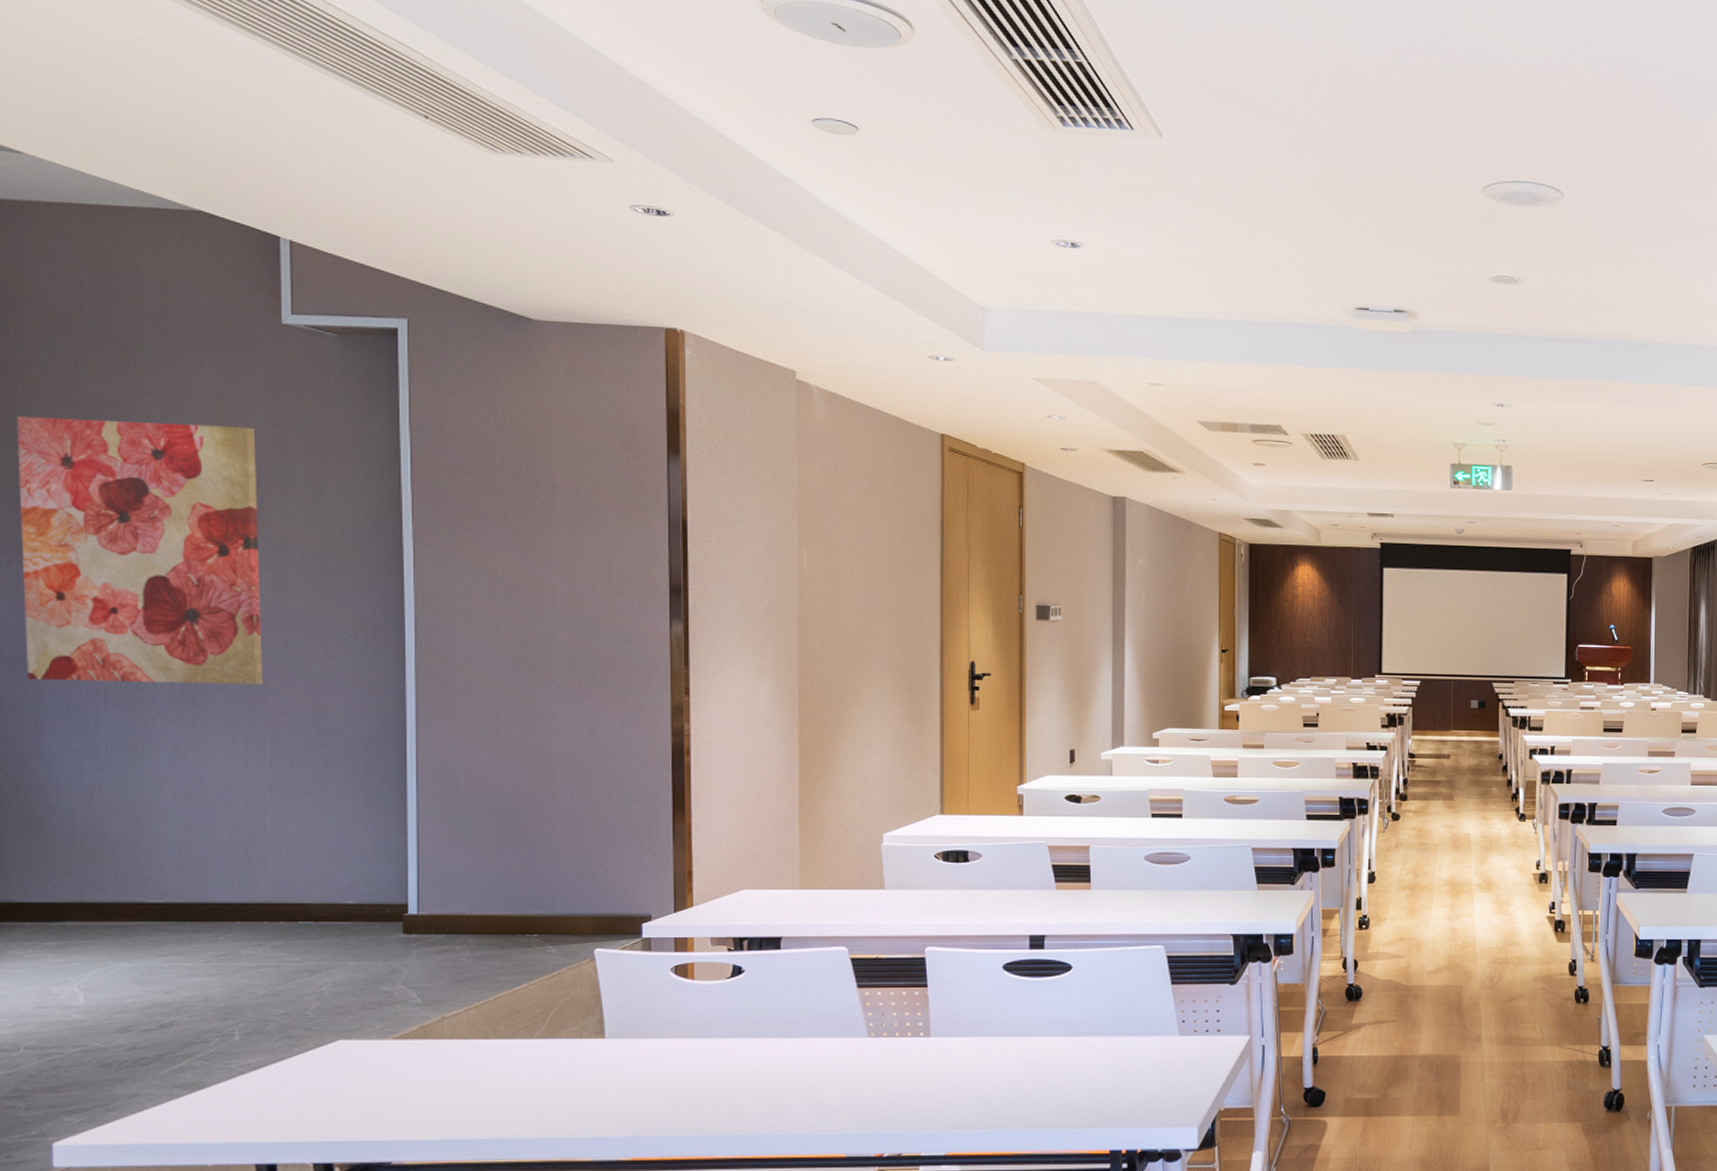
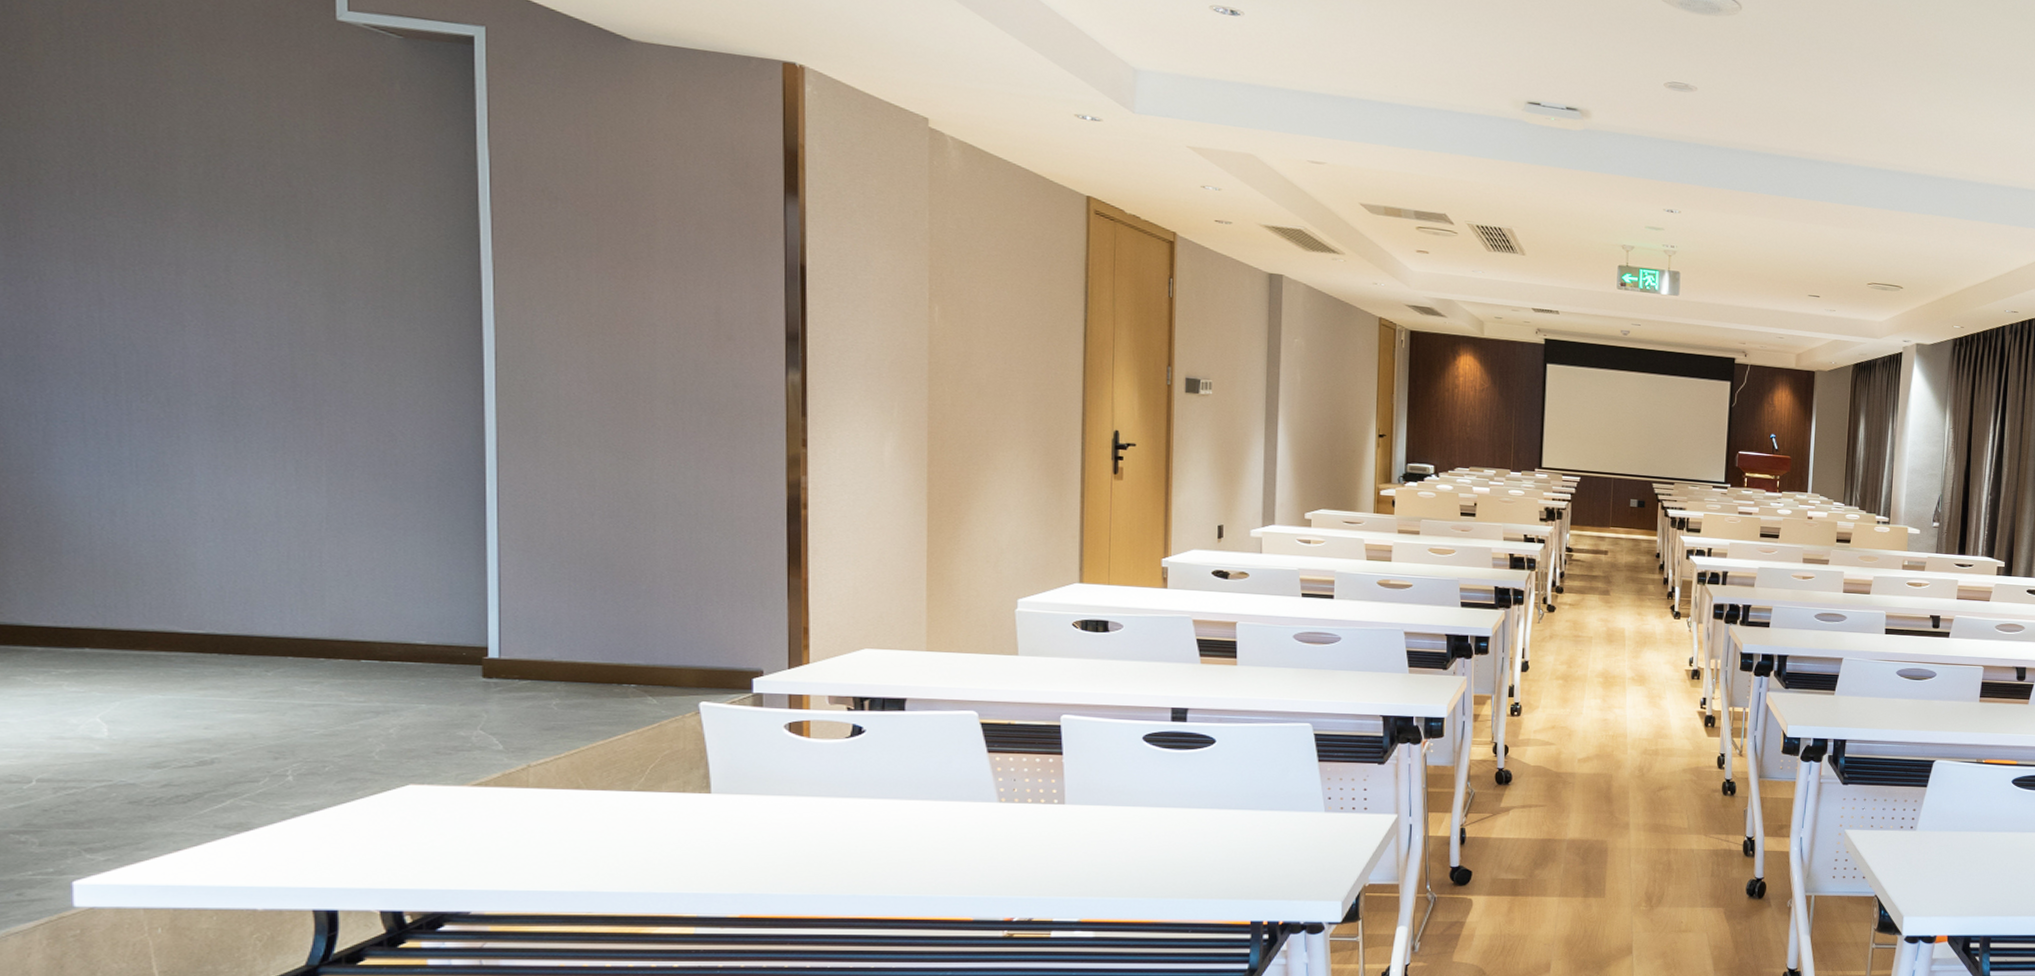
wall art: present [16,416,263,684] -> none [13,96,317,408]

